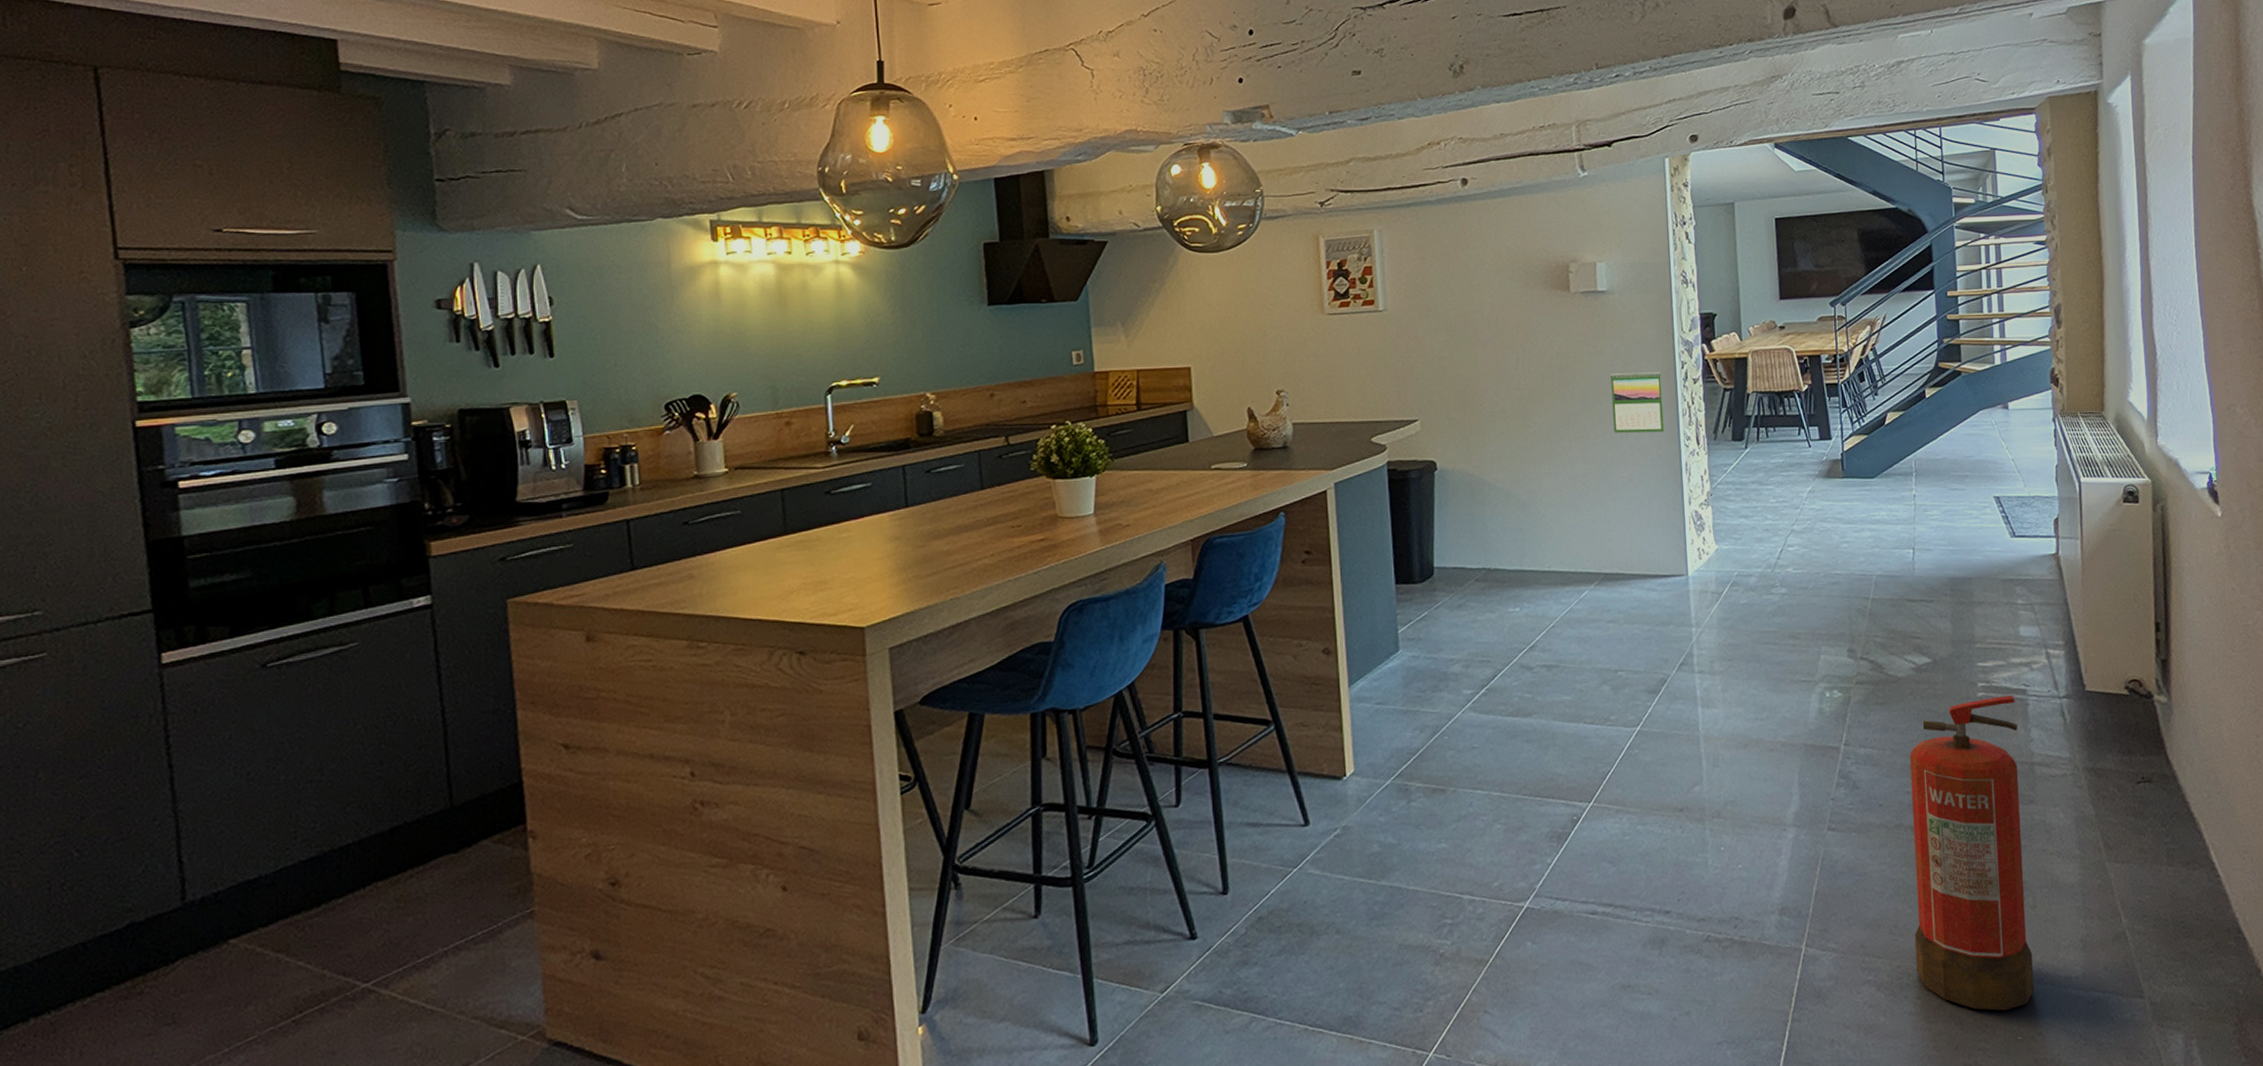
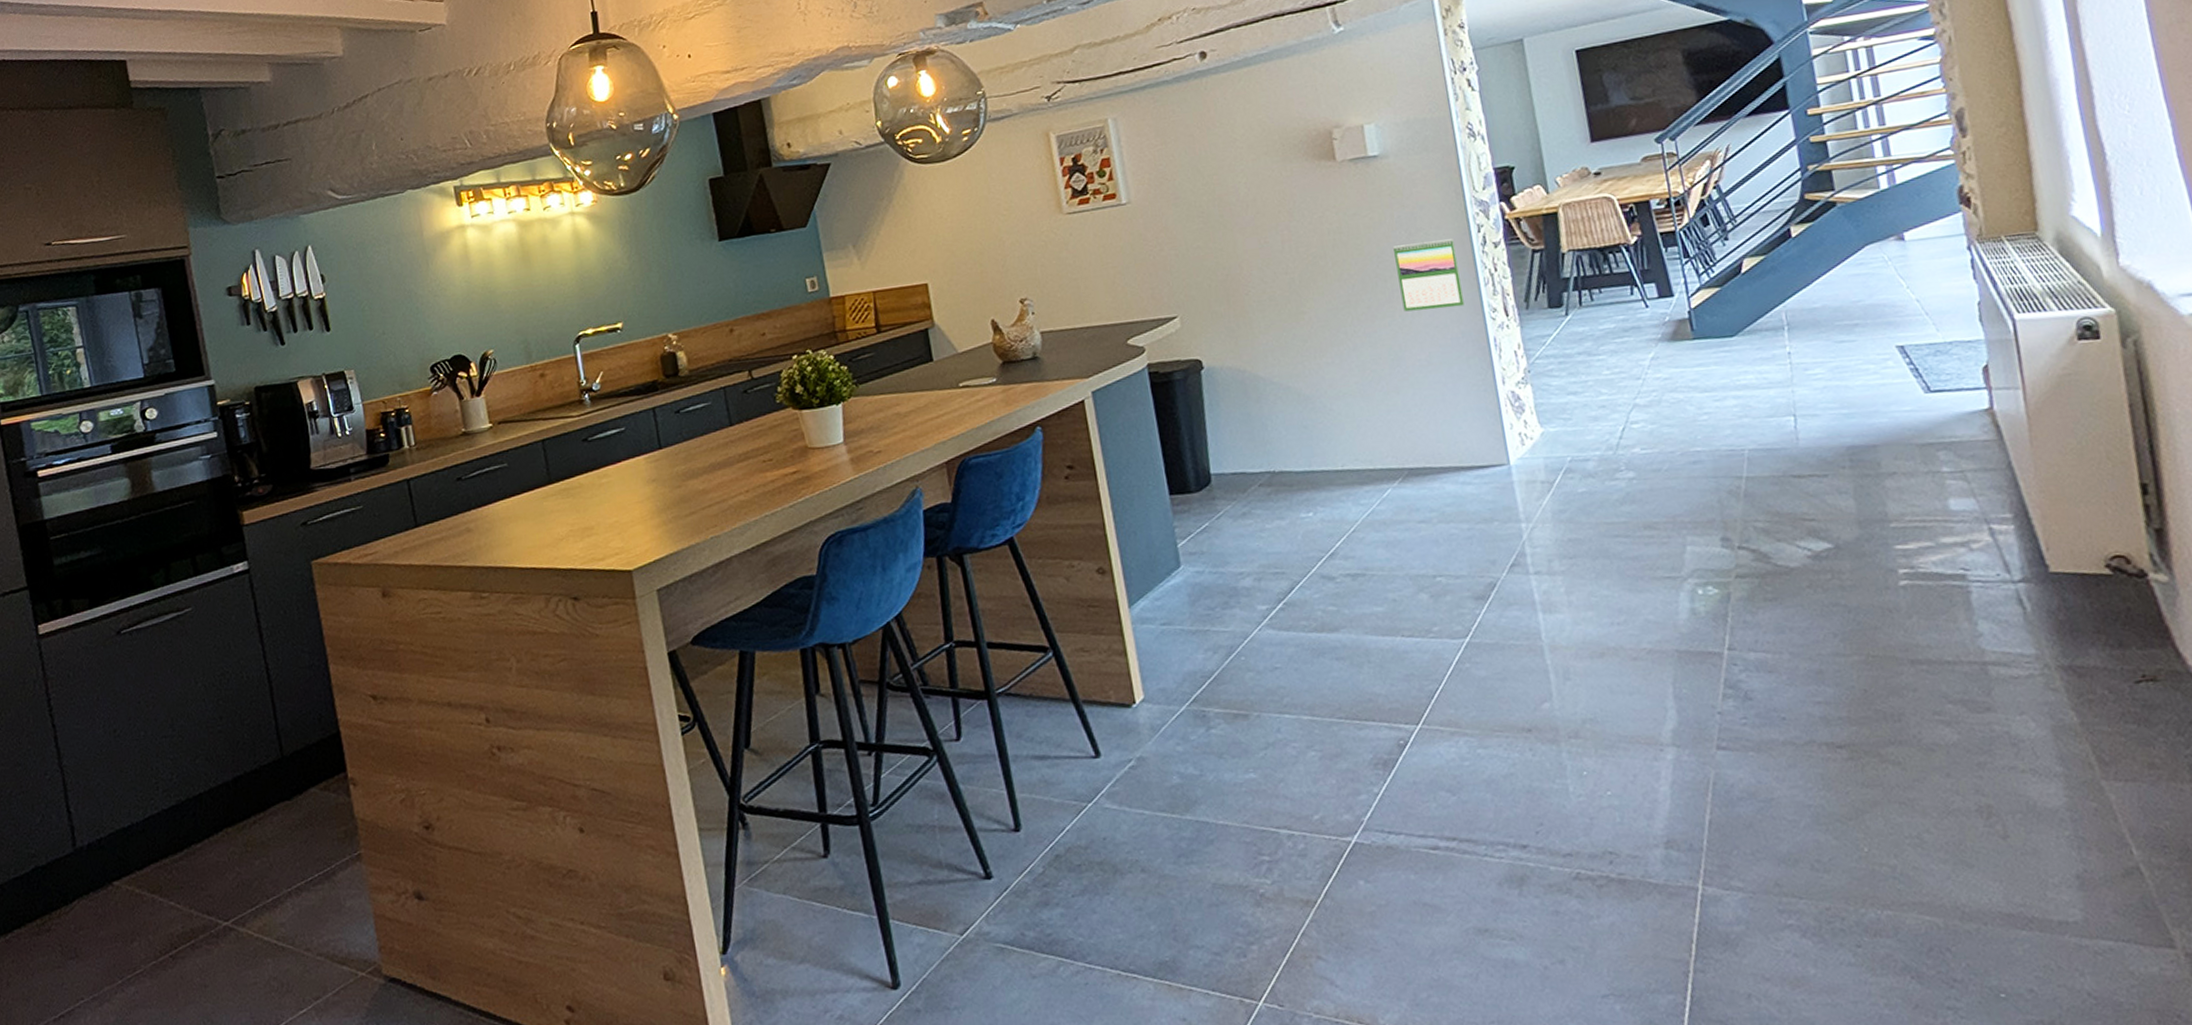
fire extinguisher: present [1909,695,2035,1011] -> none [1815,582,2018,963]

